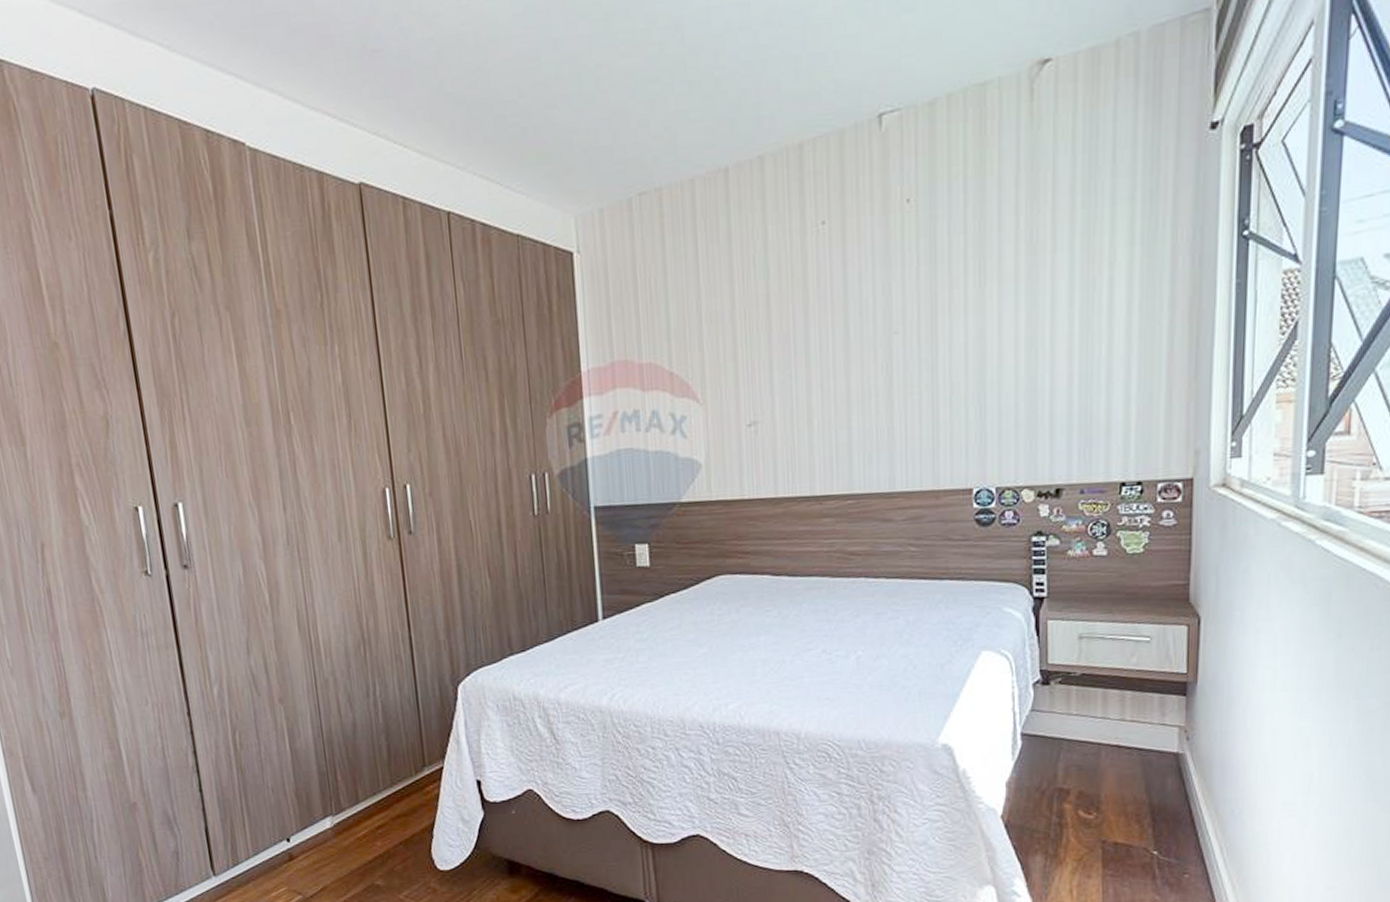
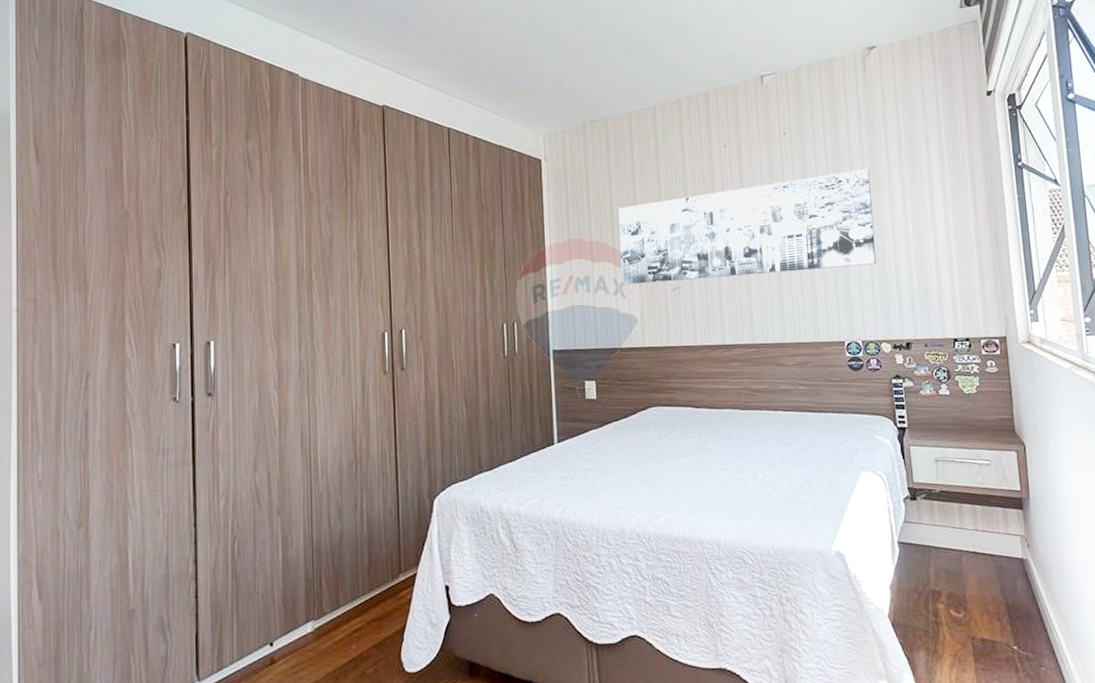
wall art: none [676,248,1027,420] -> present [618,168,877,285]

